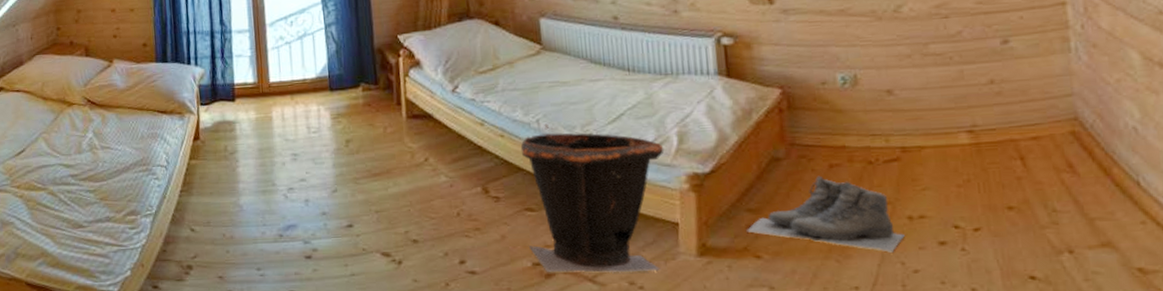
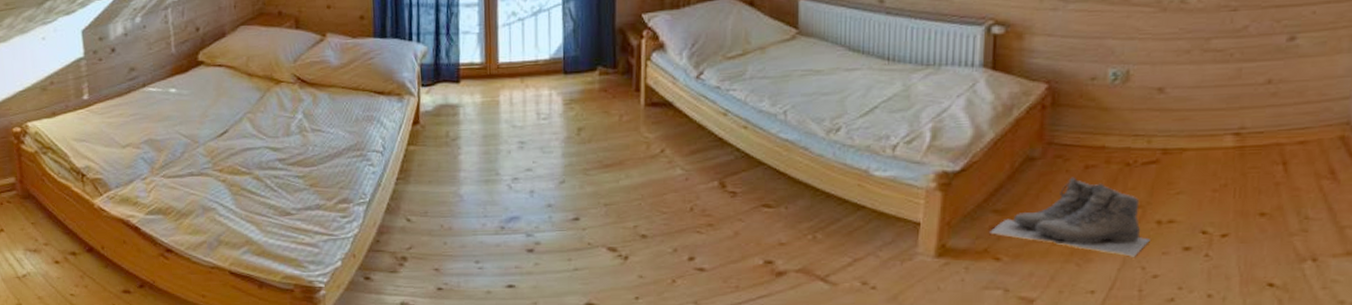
waste bin: present [520,123,665,273] -> none [763,115,916,273]

